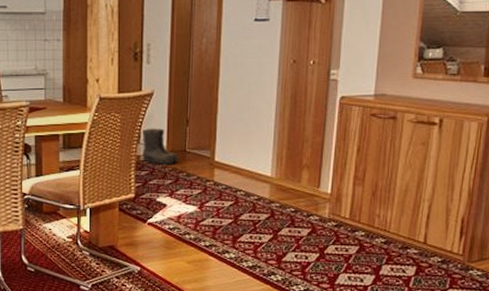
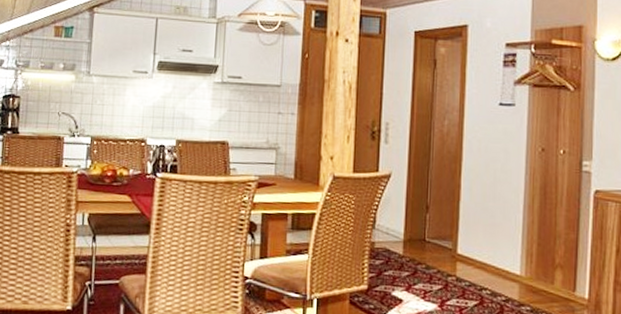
boots: present [141,128,180,165] -> none [377,212,418,255]

